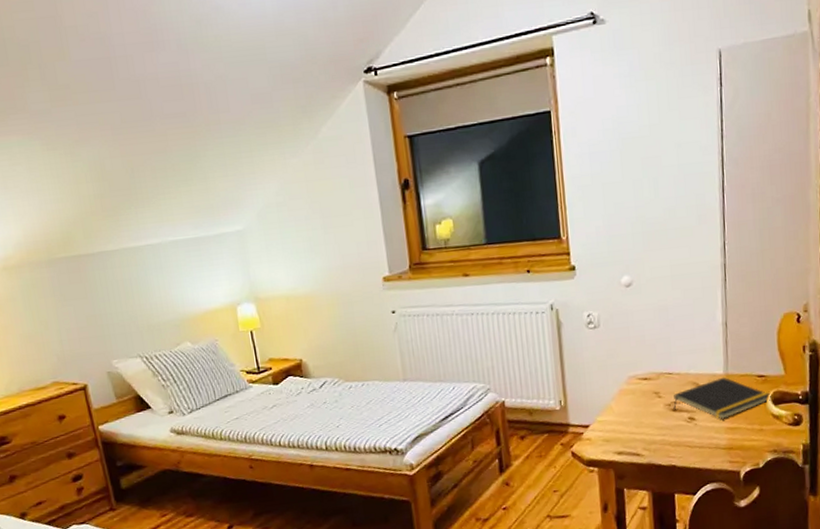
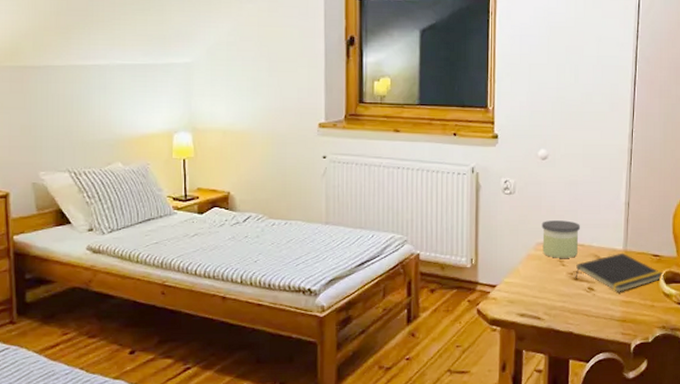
candle: none [632,349,674,391] -> present [541,220,580,258]

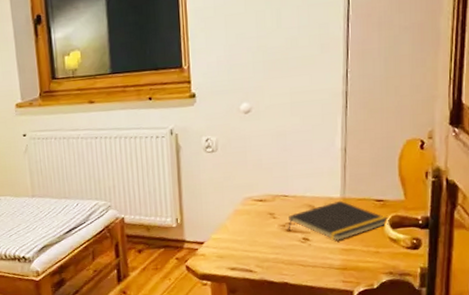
candle: present [541,220,580,258] -> none [248,173,291,212]

